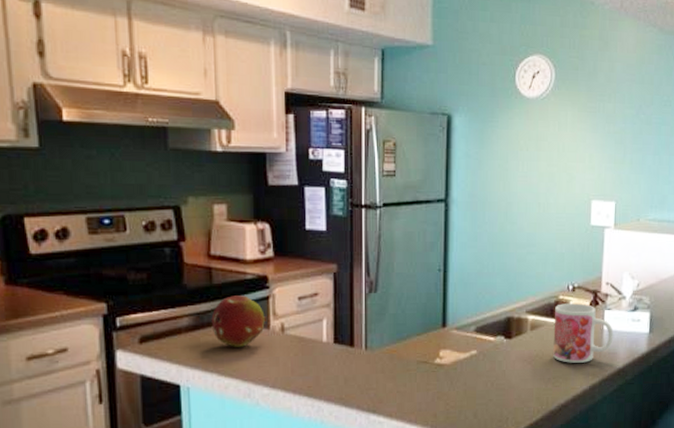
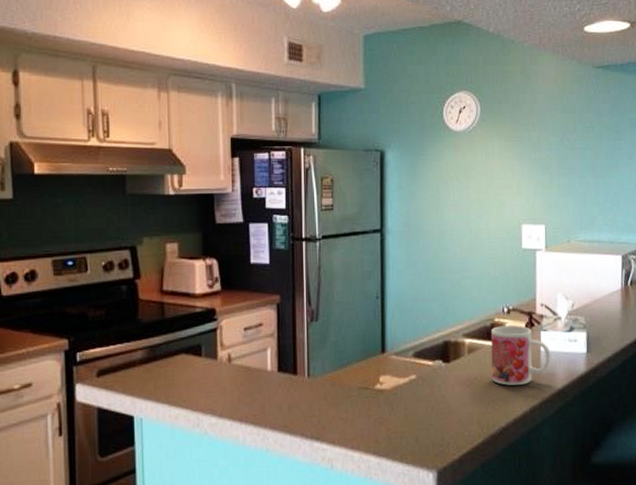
fruit: present [211,296,268,347] -> none [163,328,215,378]

